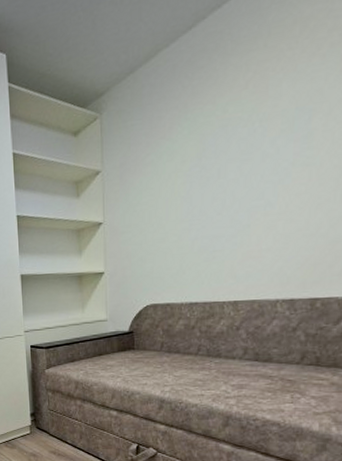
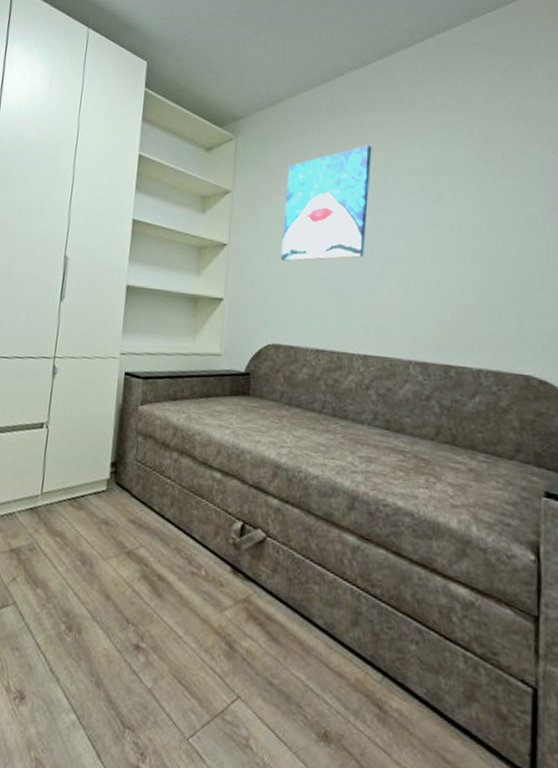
wall art: none [152,93,239,229] -> present [280,145,373,261]

